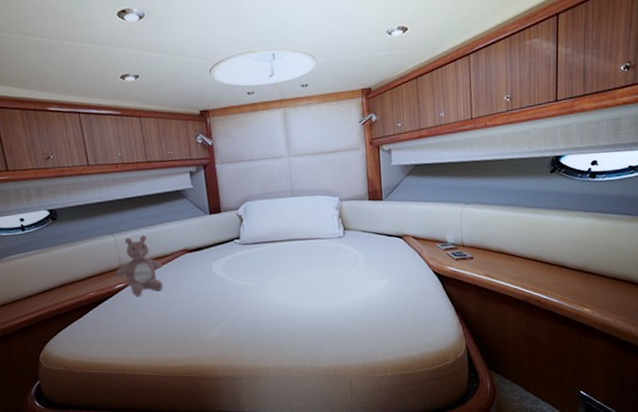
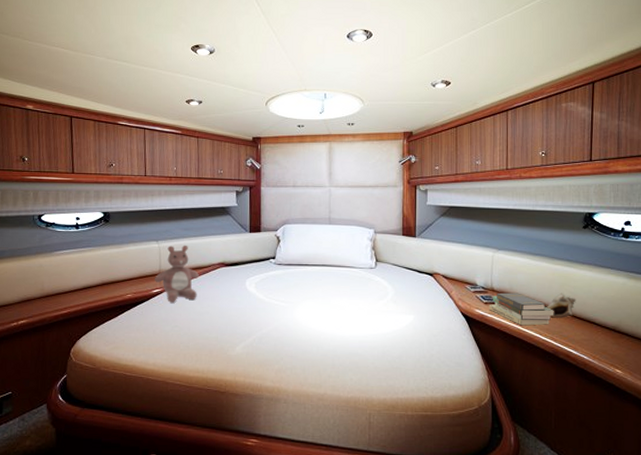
books: none [460,245,524,278] -> present [488,292,554,326]
seashell: none [517,241,545,266] -> present [547,293,576,318]

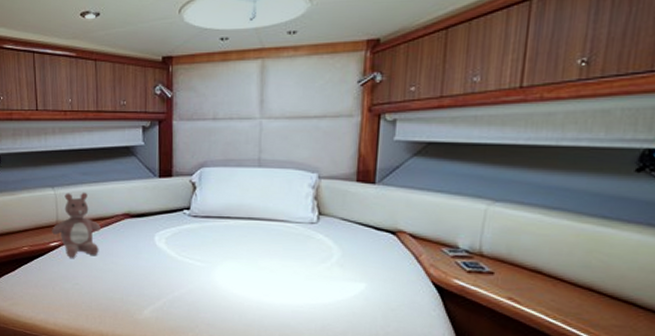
books: present [488,292,554,326] -> none [472,258,573,304]
seashell: present [547,293,576,318] -> none [562,262,610,296]

